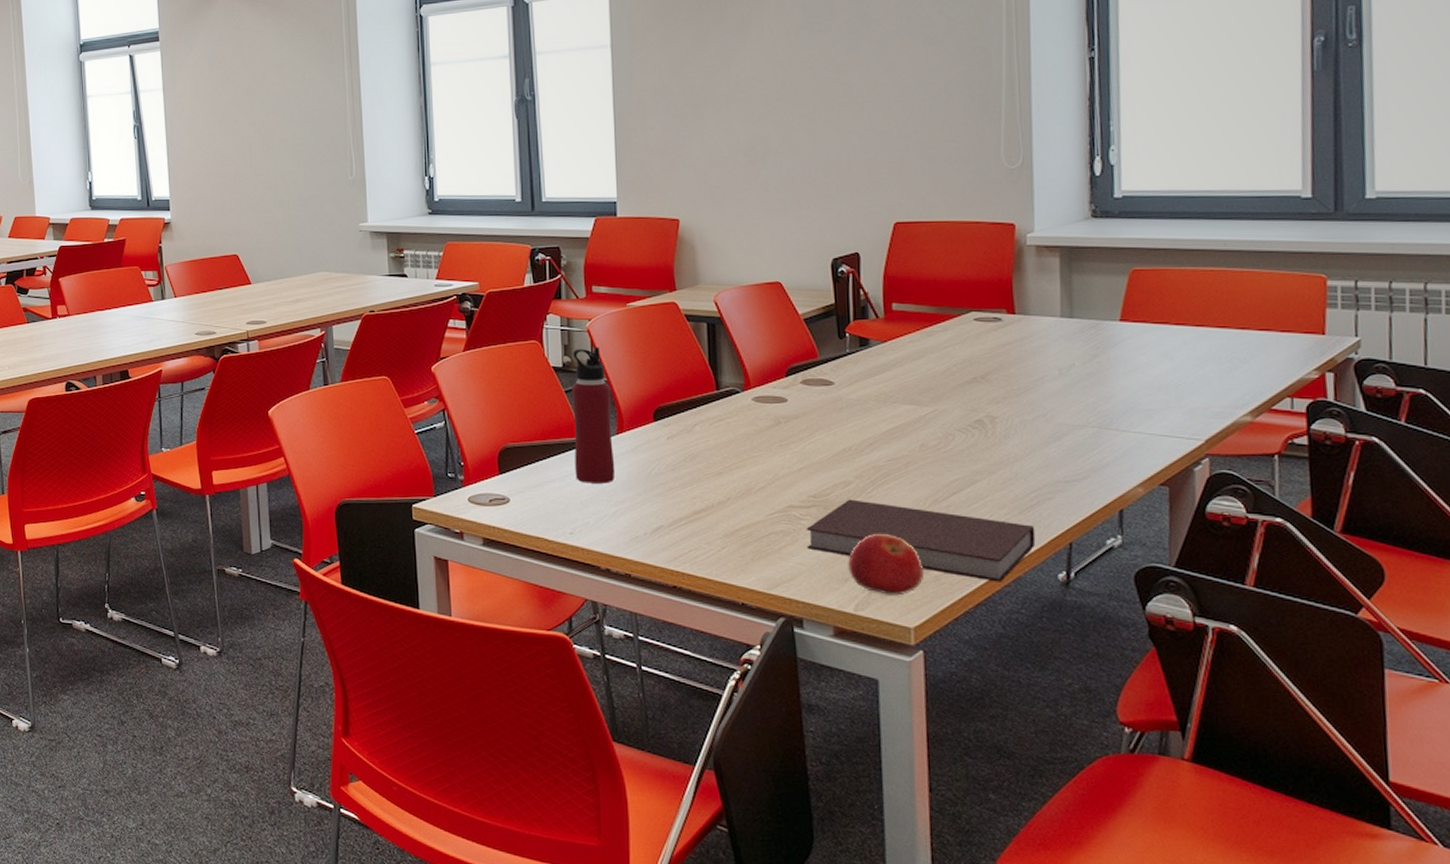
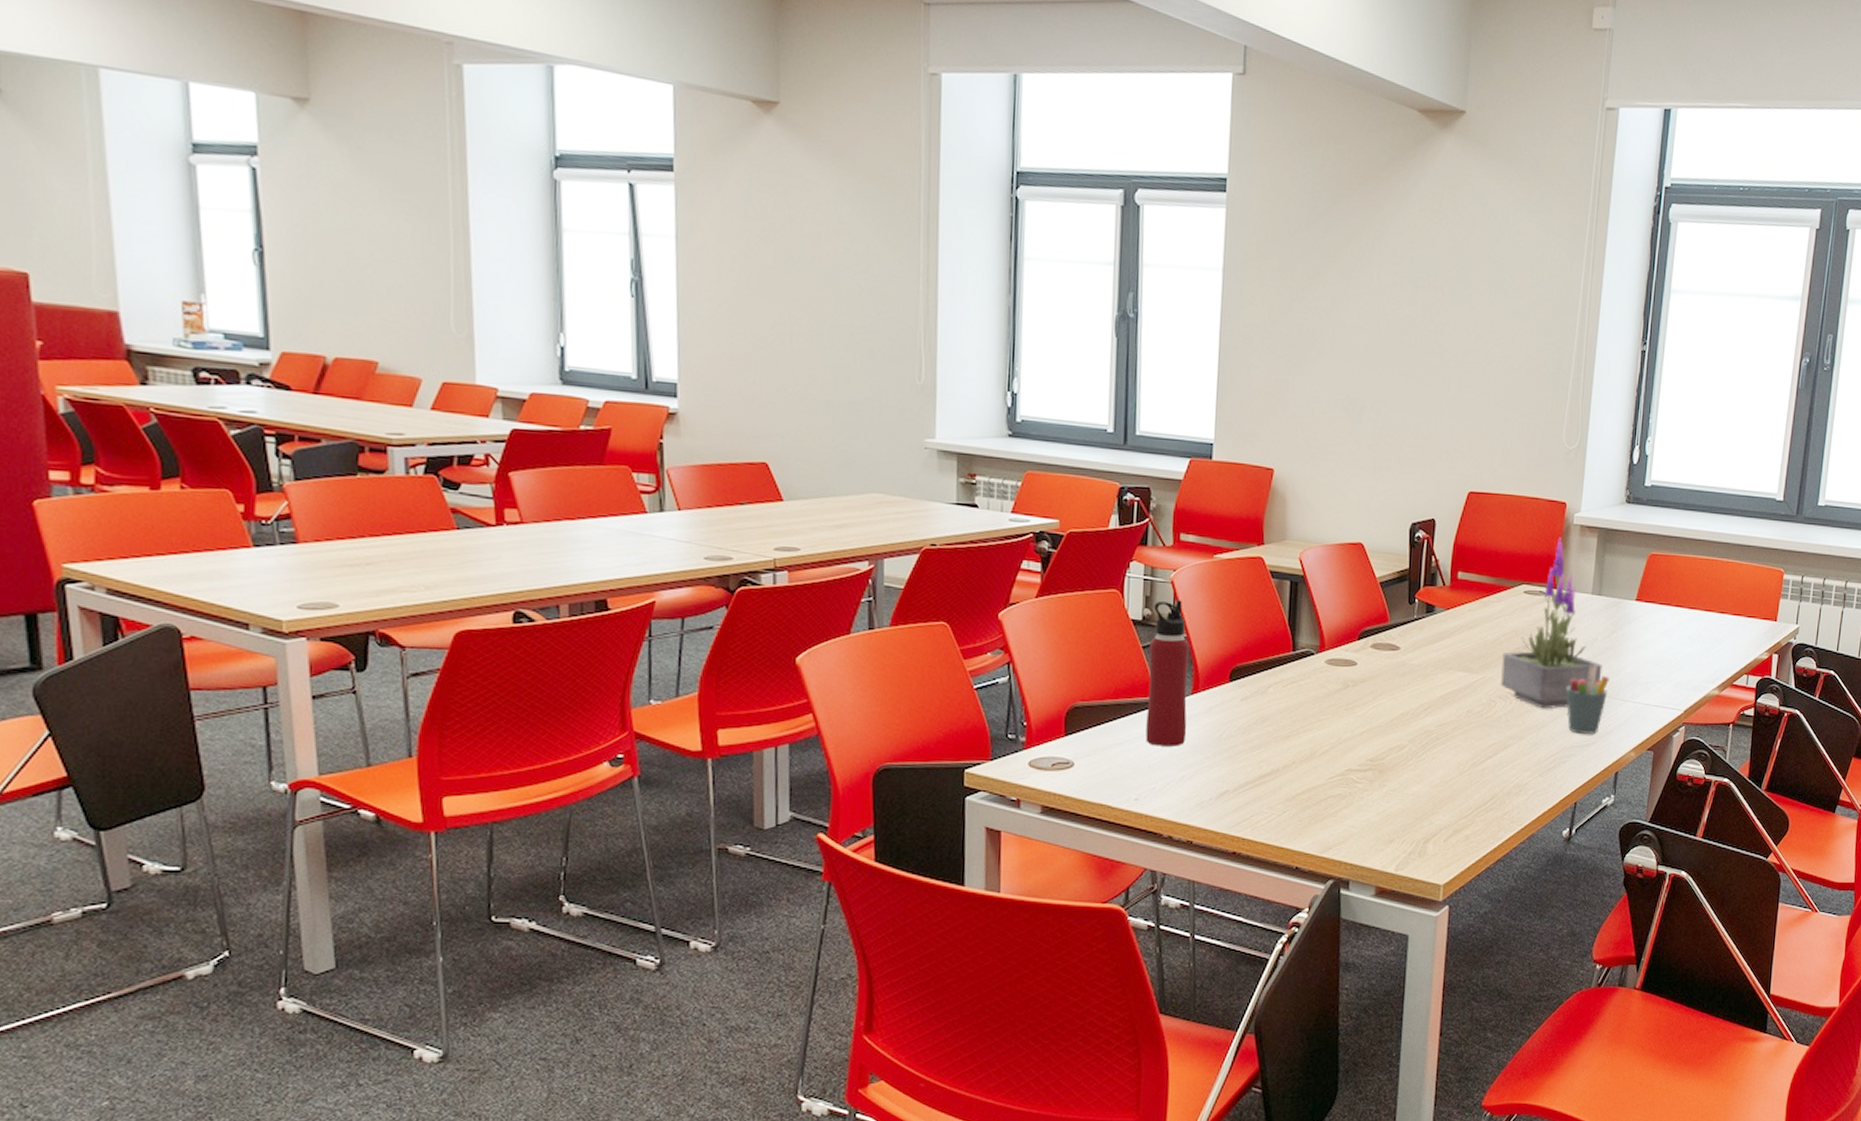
notebook: present [806,499,1036,582] -> none [1360,763,1550,840]
apple: present [848,533,923,596] -> none [1394,795,1457,855]
potted plant: none [956,260,1086,442] -> present [1499,537,1603,709]
pen holder: none [1042,391,1097,468] -> present [1566,663,1609,734]

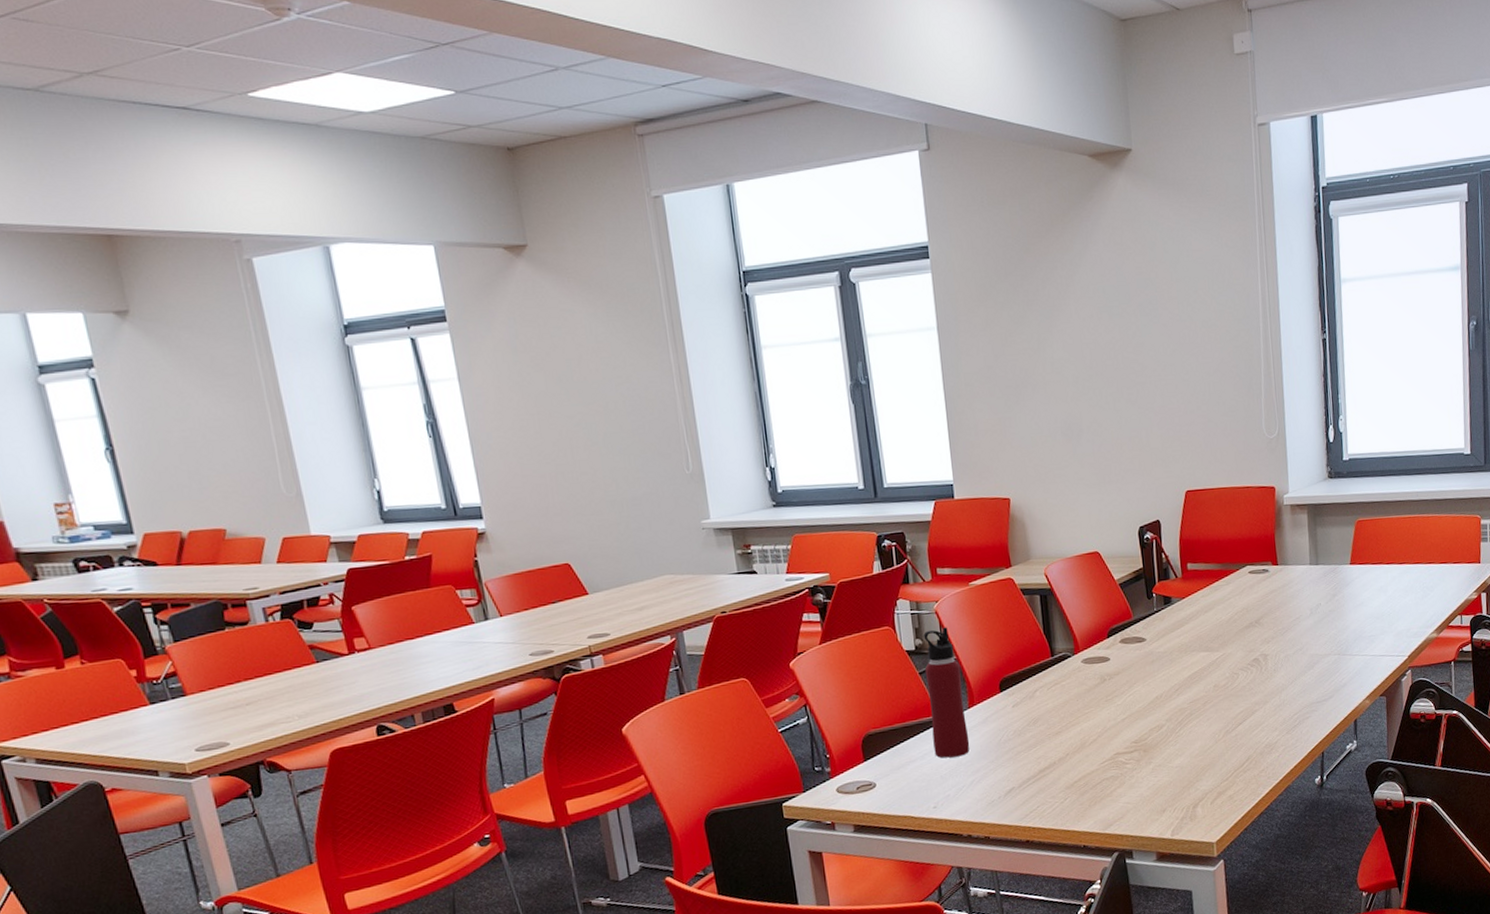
potted plant: present [1499,537,1603,709] -> none [1238,518,1330,674]
pen holder: present [1566,663,1609,734] -> none [1299,626,1338,691]

